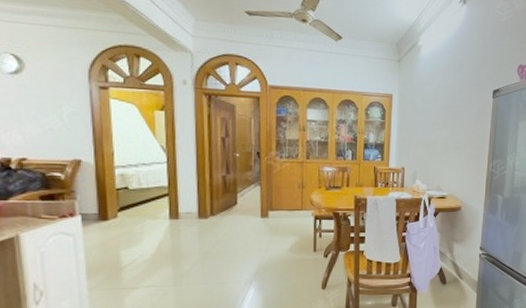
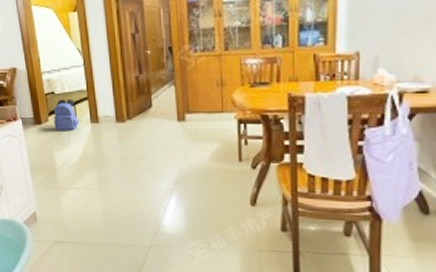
backpack: none [124,195,156,228] -> present [53,99,80,131]

